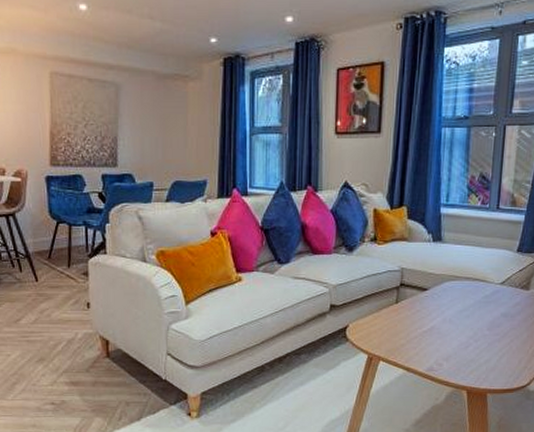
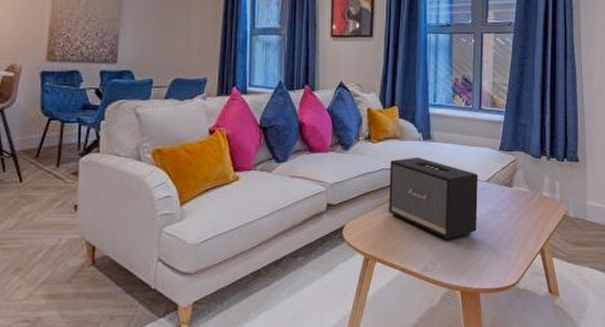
speaker: none [394,258,492,342] -> present [389,157,478,240]

